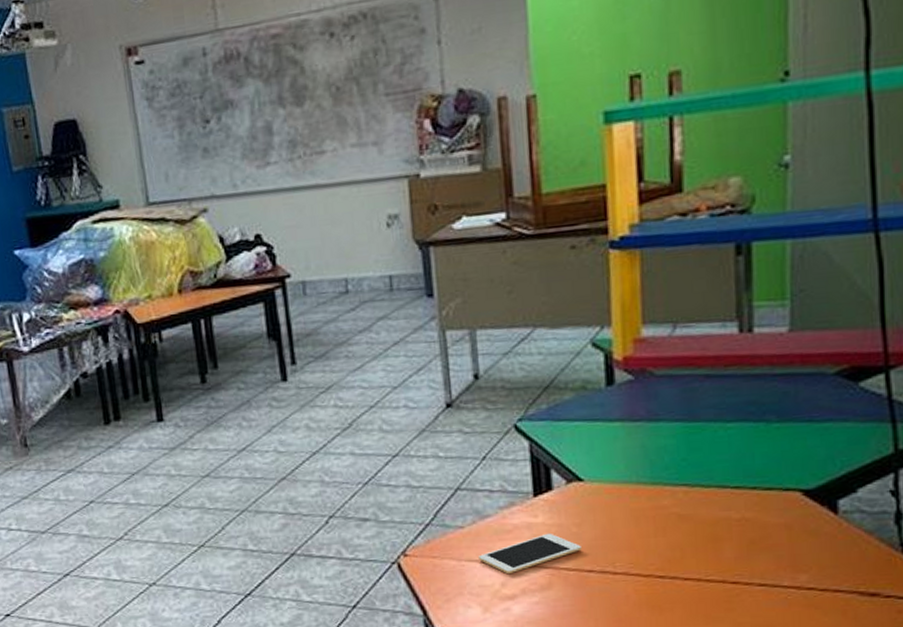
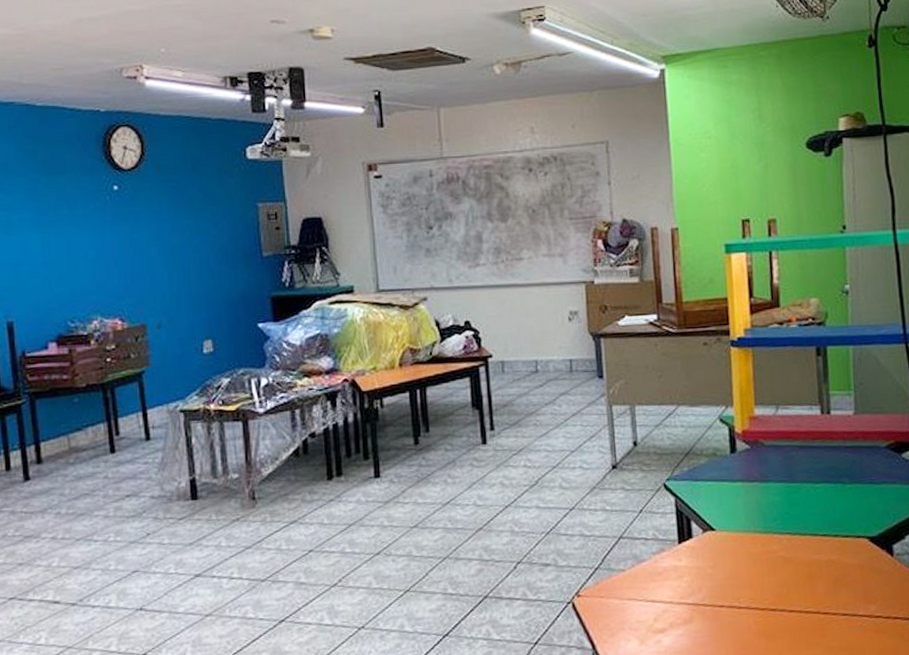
cell phone: present [479,533,582,575] -> none [637,574,715,611]

